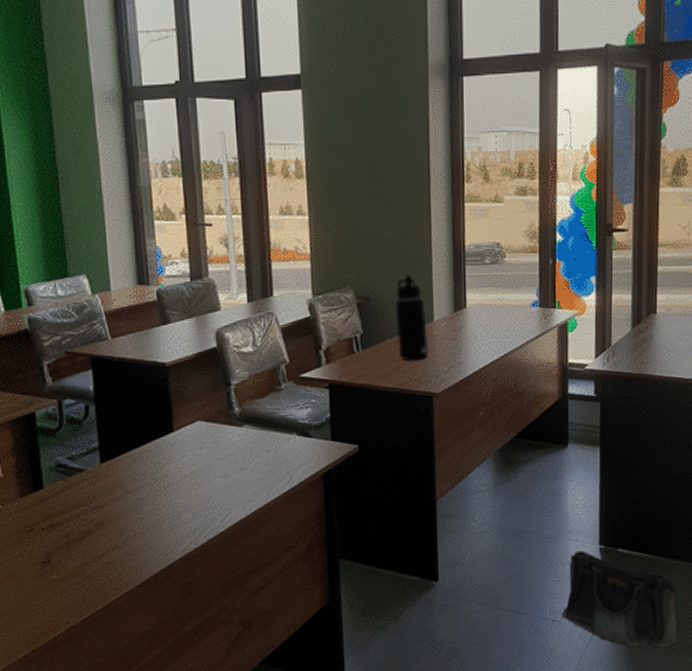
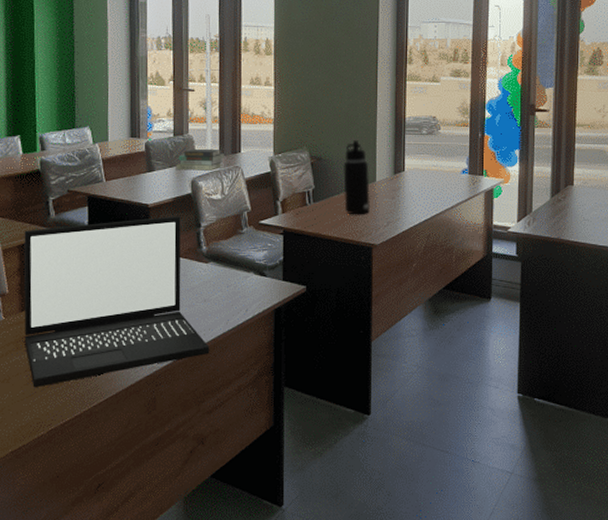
laptop: none [15,375,251,583] -> present [24,216,210,388]
books: none [197,293,255,320] -> present [177,148,225,171]
saddlebag: present [561,550,676,648] -> none [481,397,589,496]

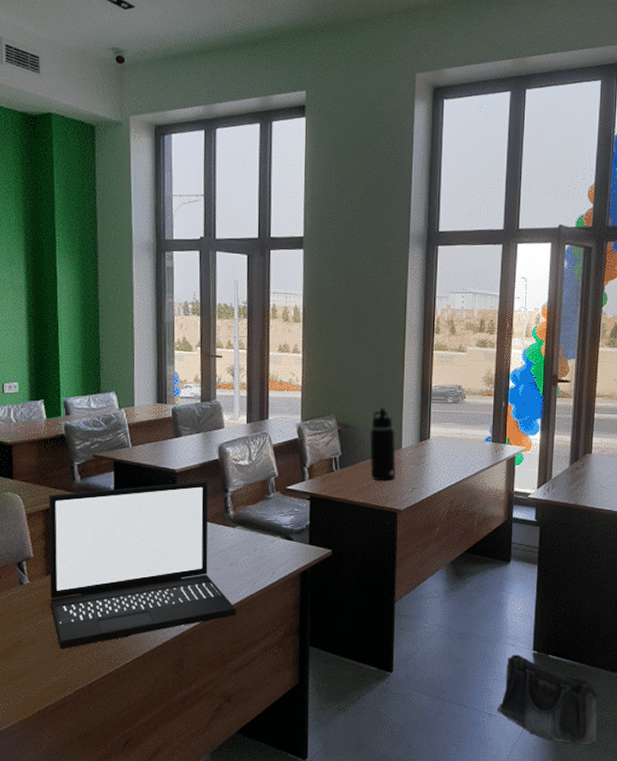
books: present [177,148,225,171] -> none [204,414,253,437]
saddlebag: none [481,397,589,496] -> present [497,654,598,745]

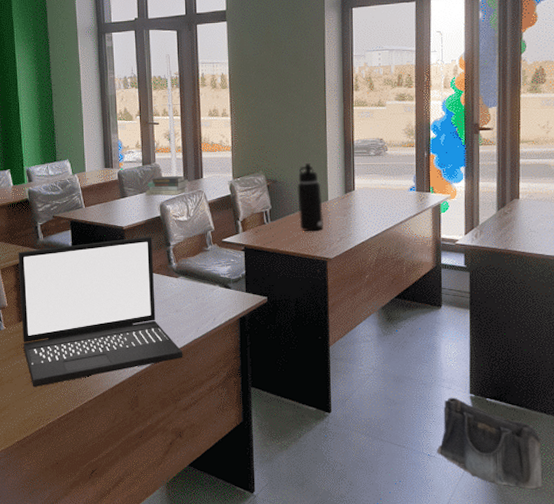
books: none [204,414,253,437] -> present [146,175,189,195]

